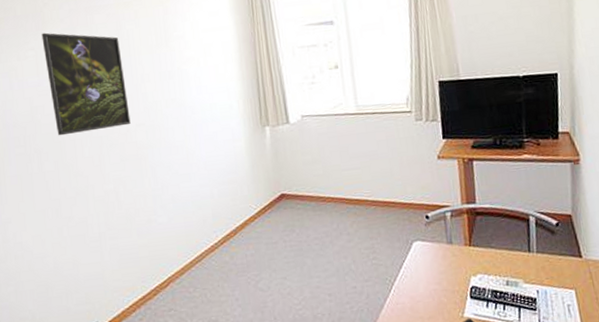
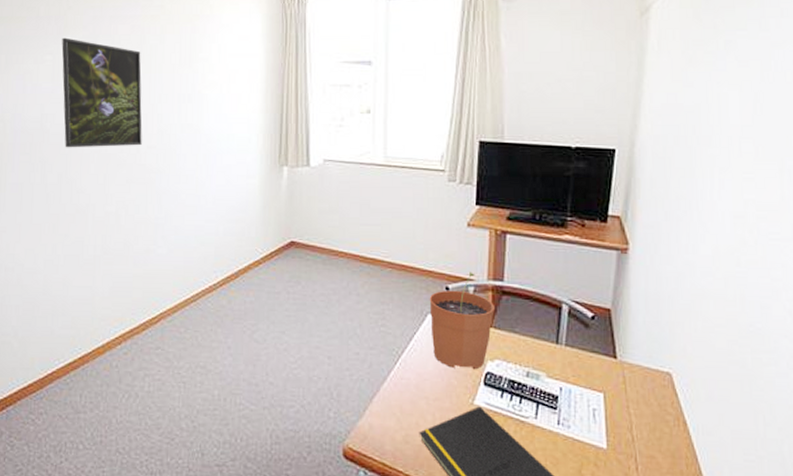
plant pot: none [412,198,472,288] -> present [429,271,494,370]

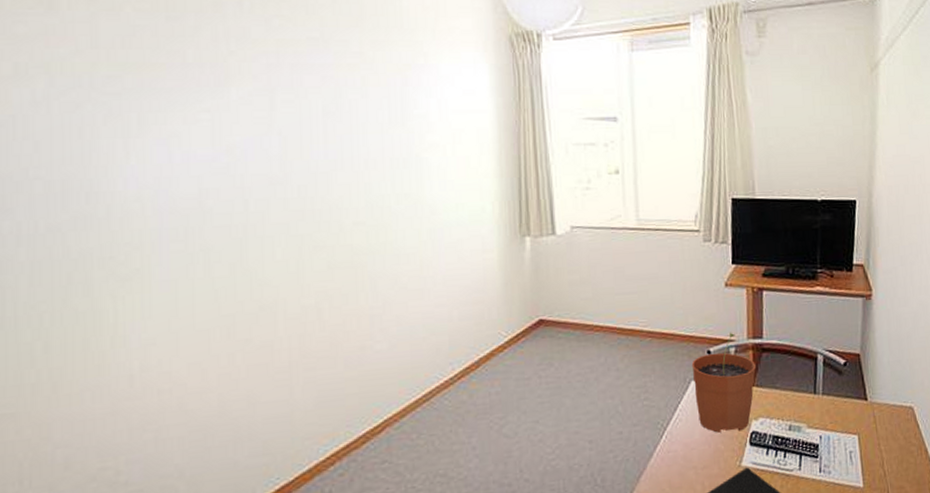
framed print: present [61,37,142,148] -> none [223,90,346,231]

